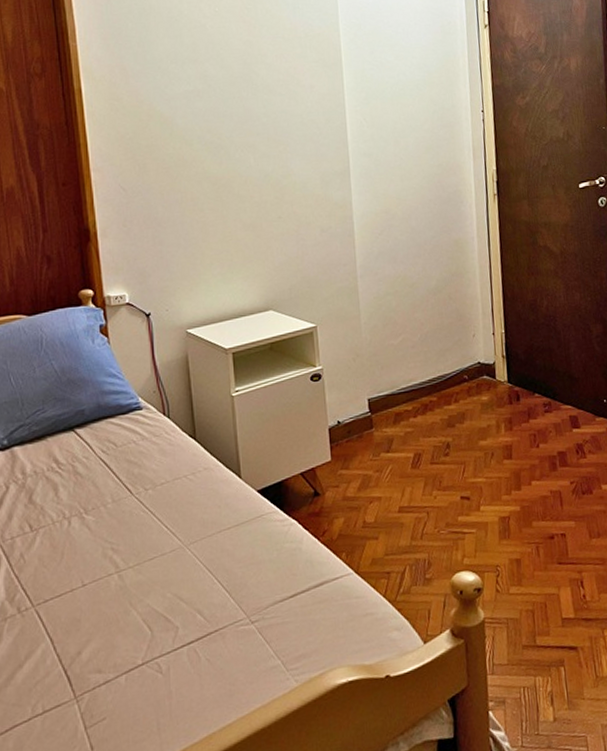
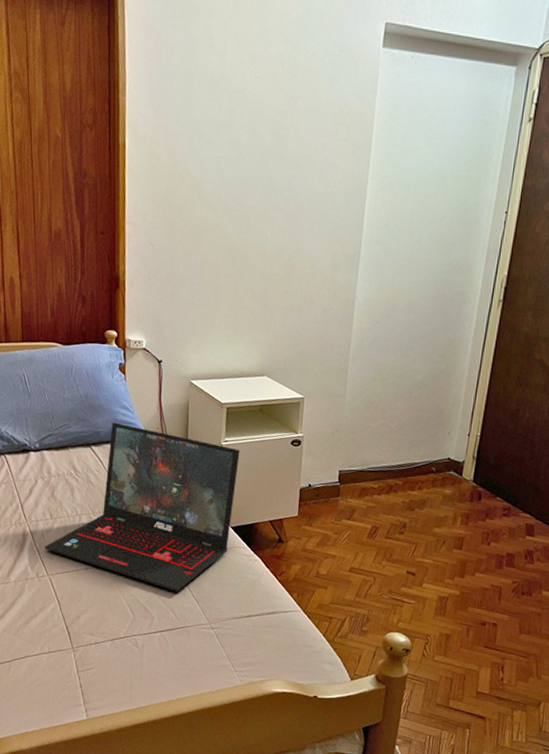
laptop: none [25,394,258,588] -> present [44,422,240,592]

